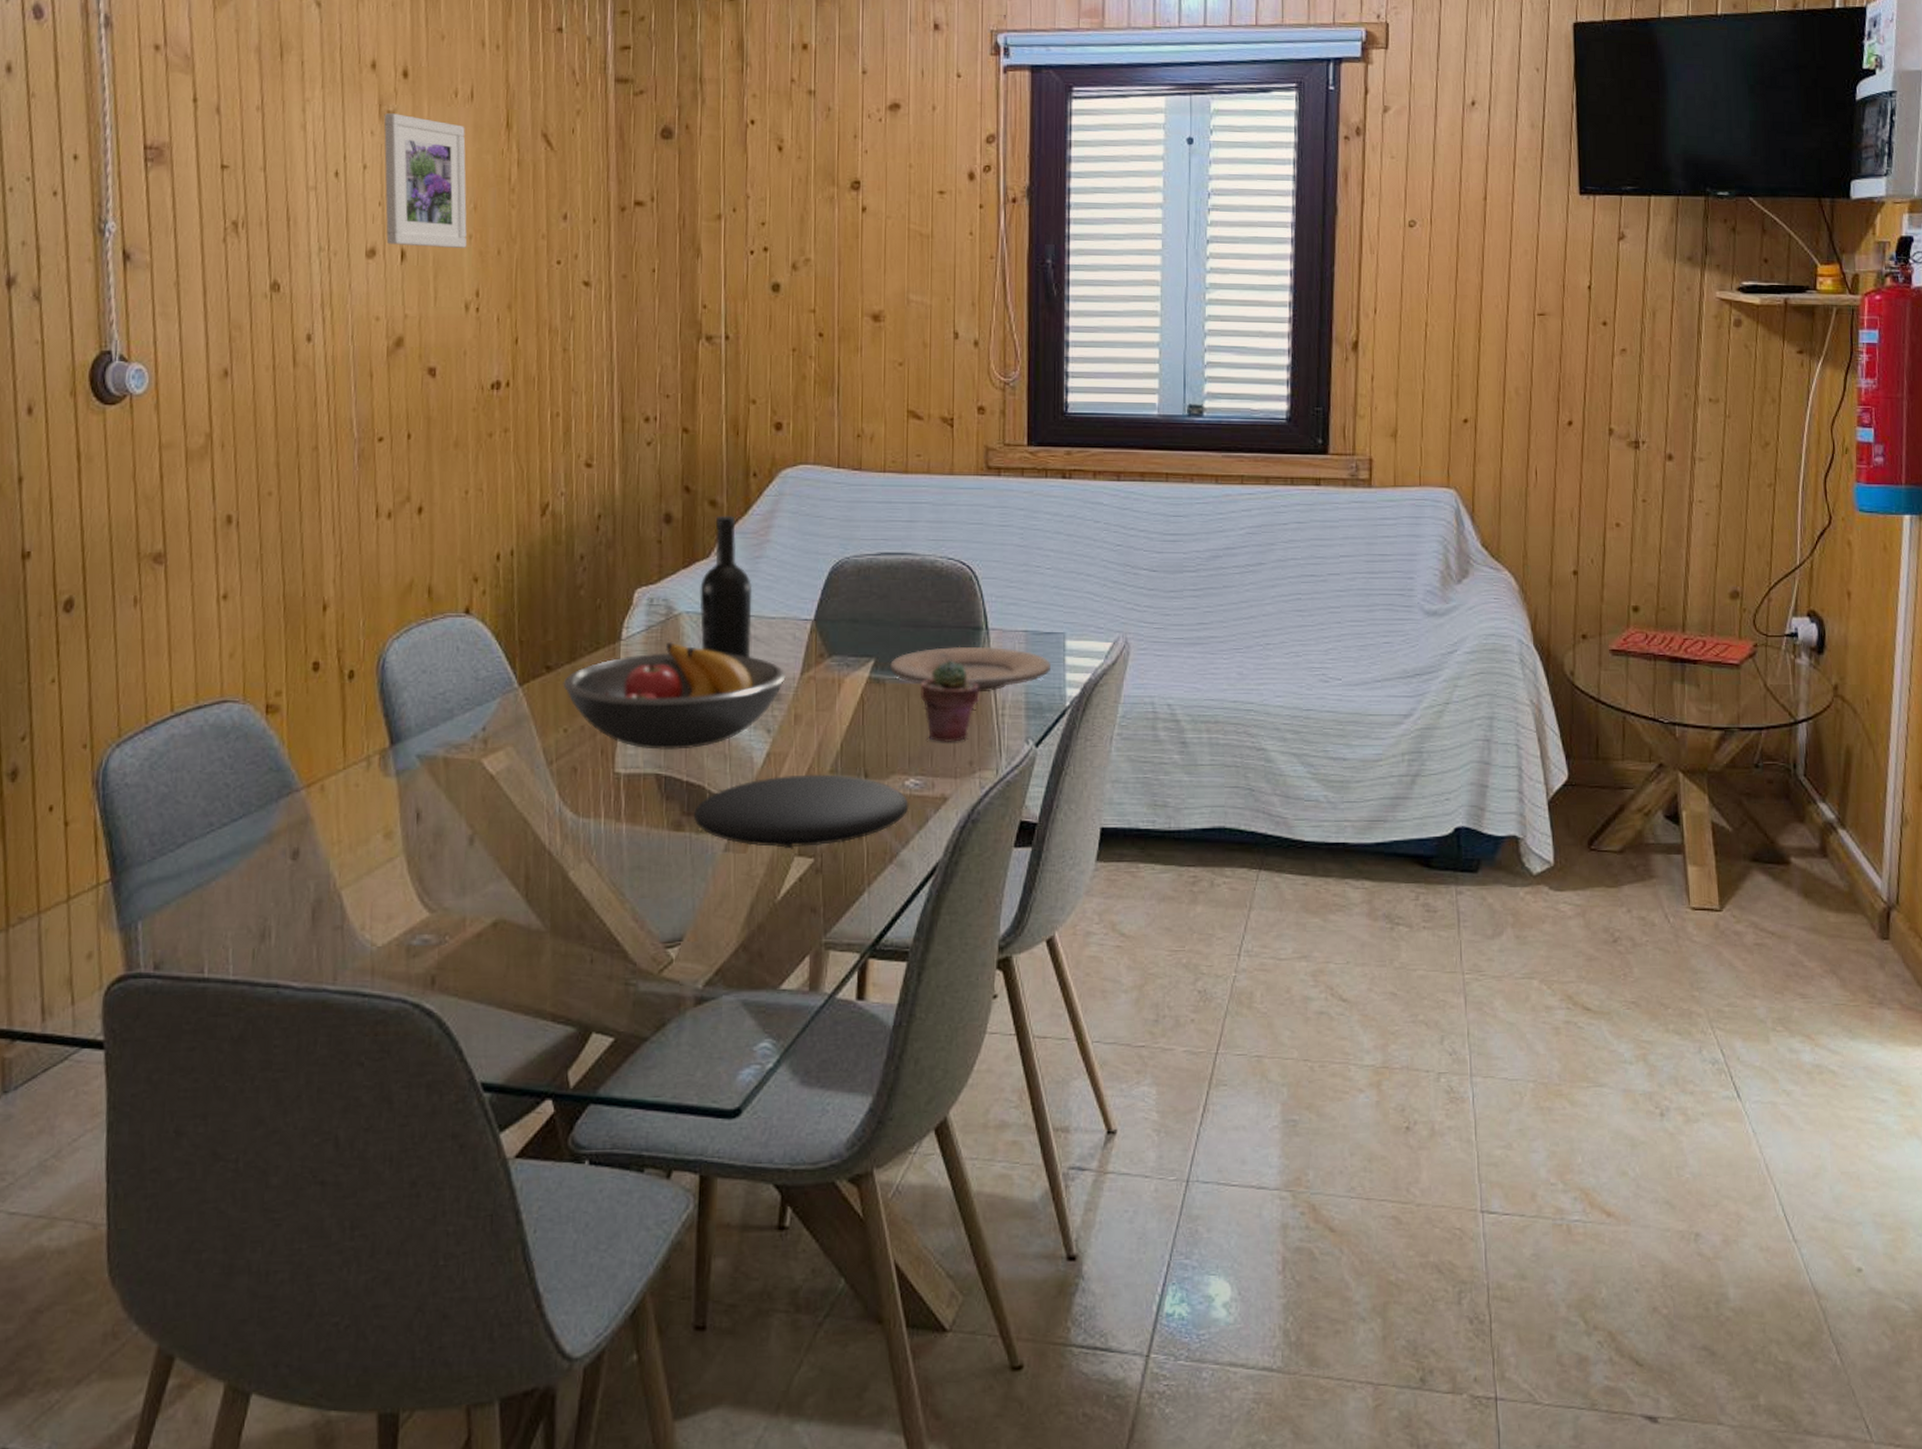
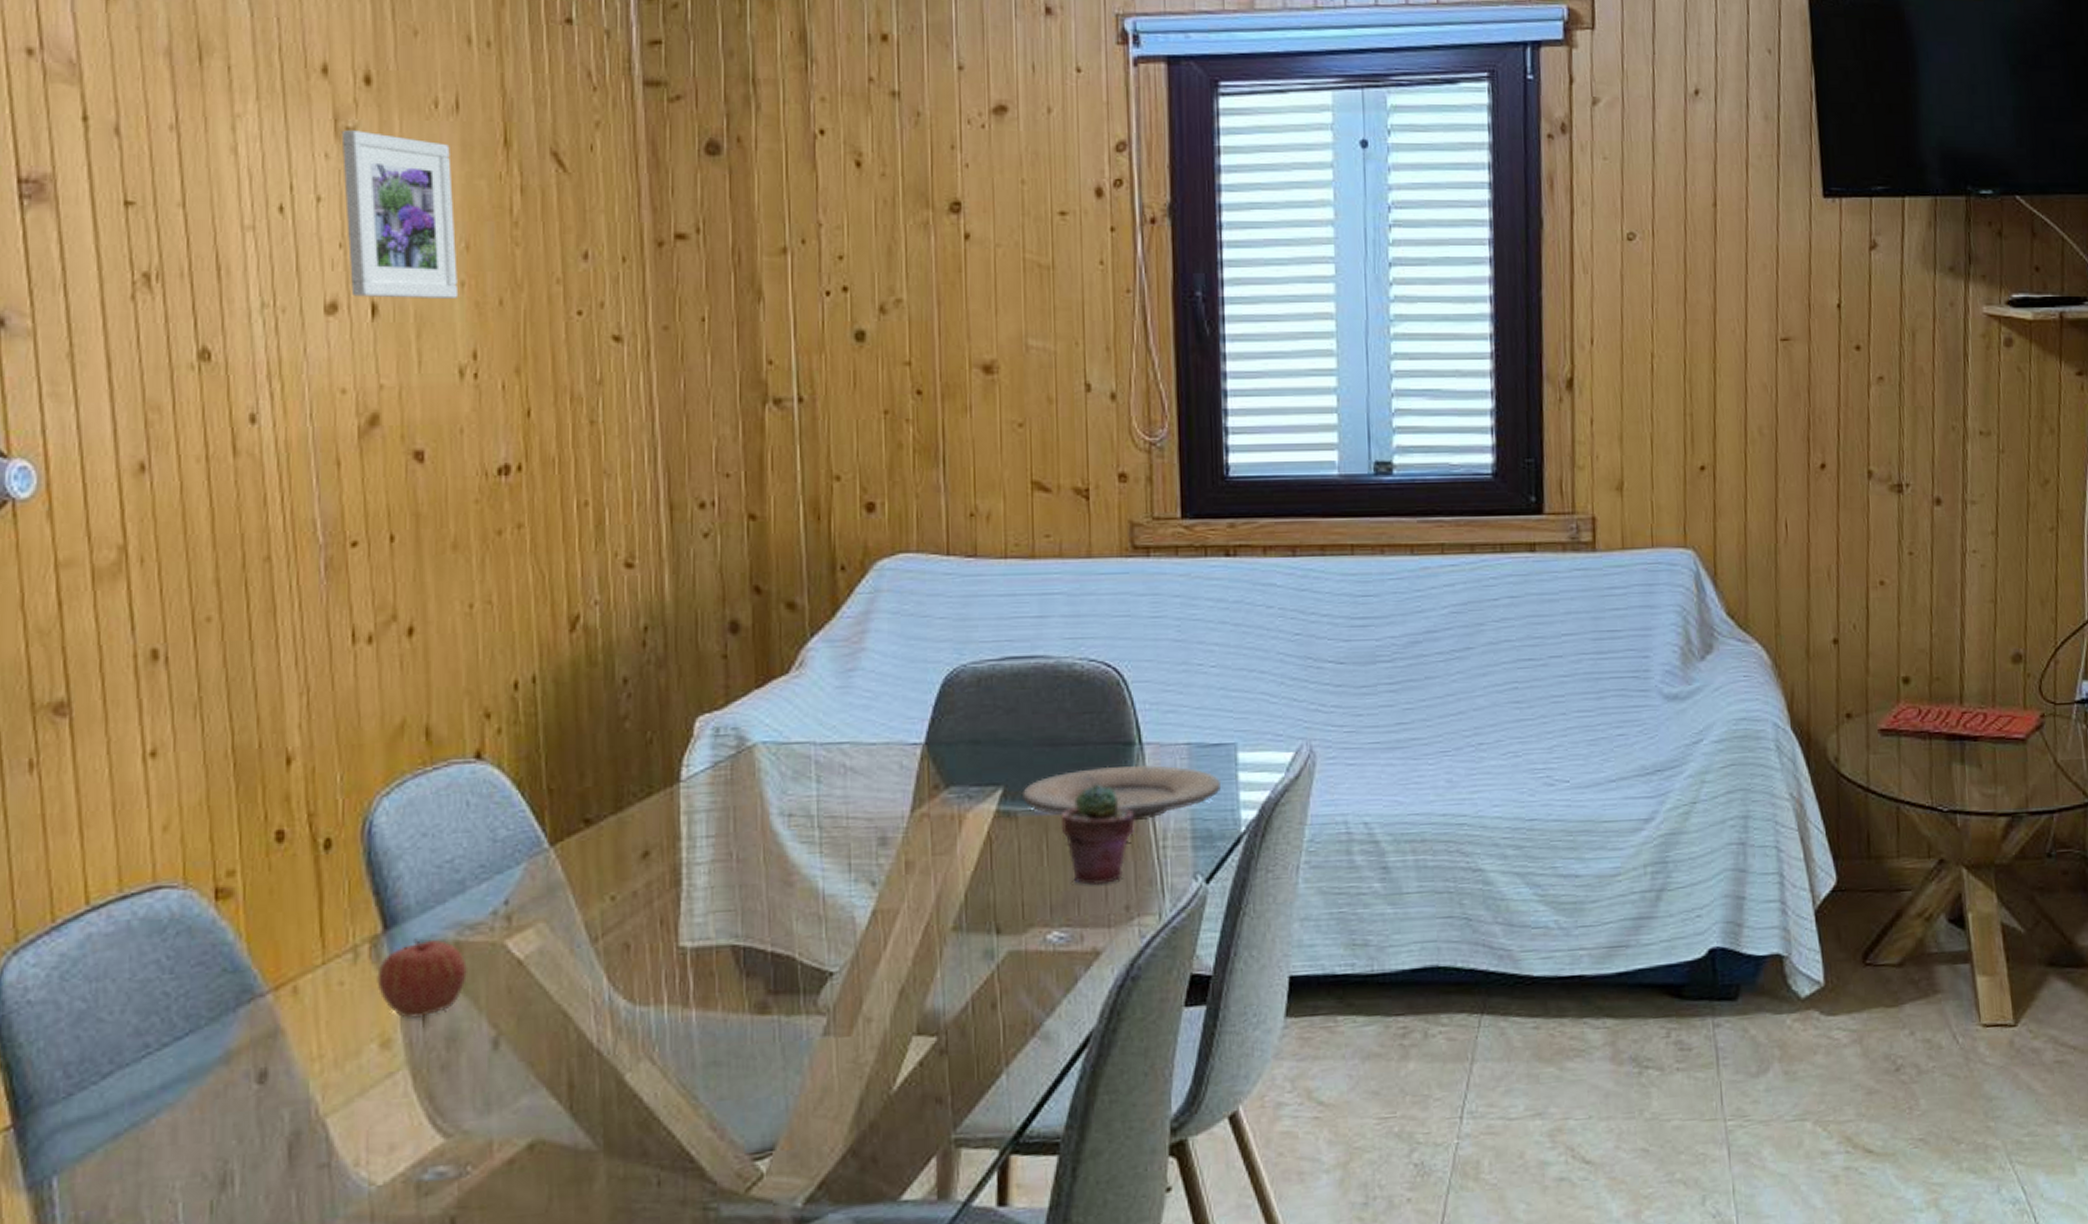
apple: none [383,753,453,816] -> present [377,938,469,1018]
fruit bowl: present [563,642,786,750] -> none [607,781,892,915]
plate: present [693,774,909,849] -> none [781,932,1053,1027]
wine bottle: present [699,515,753,658] -> none [779,620,847,795]

